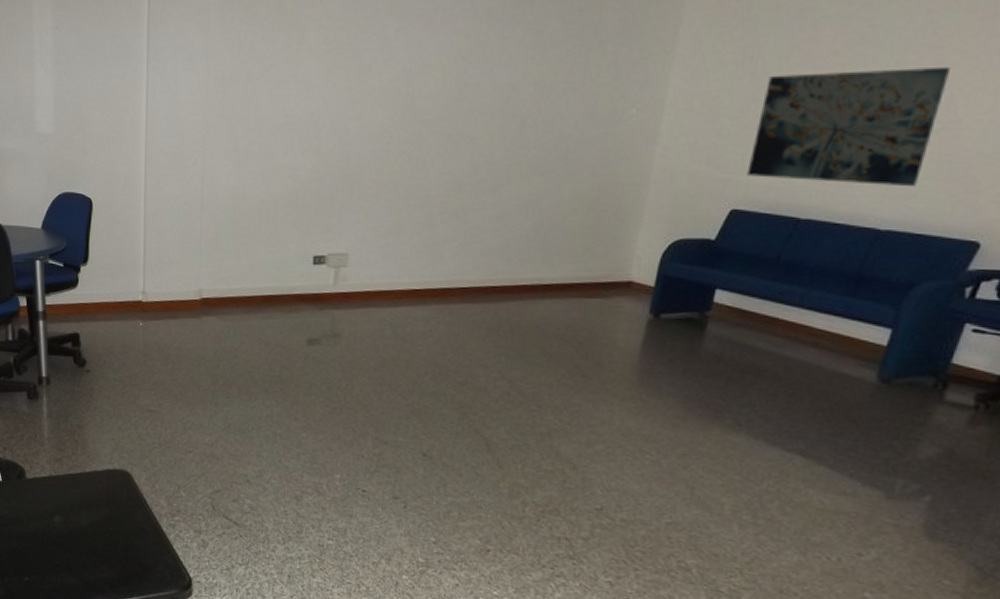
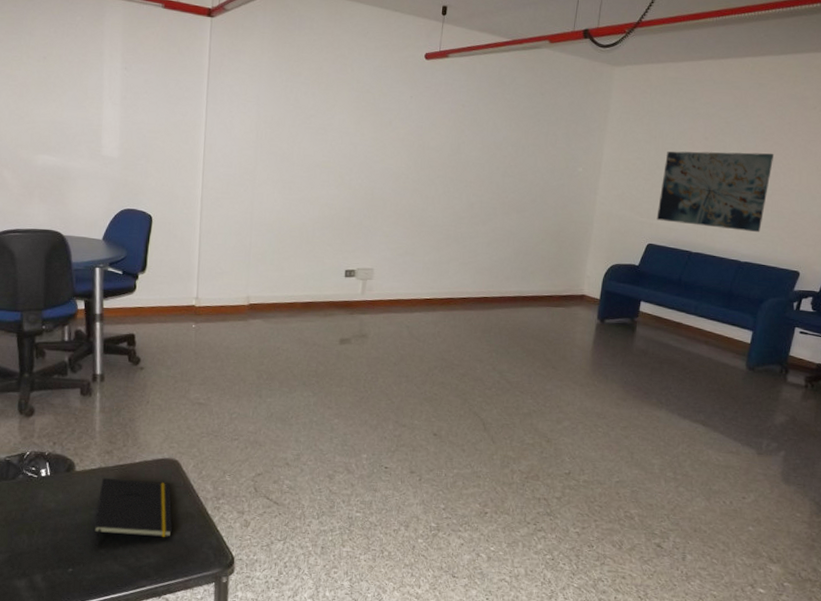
notepad: none [47,486,127,559] -> present [93,477,173,548]

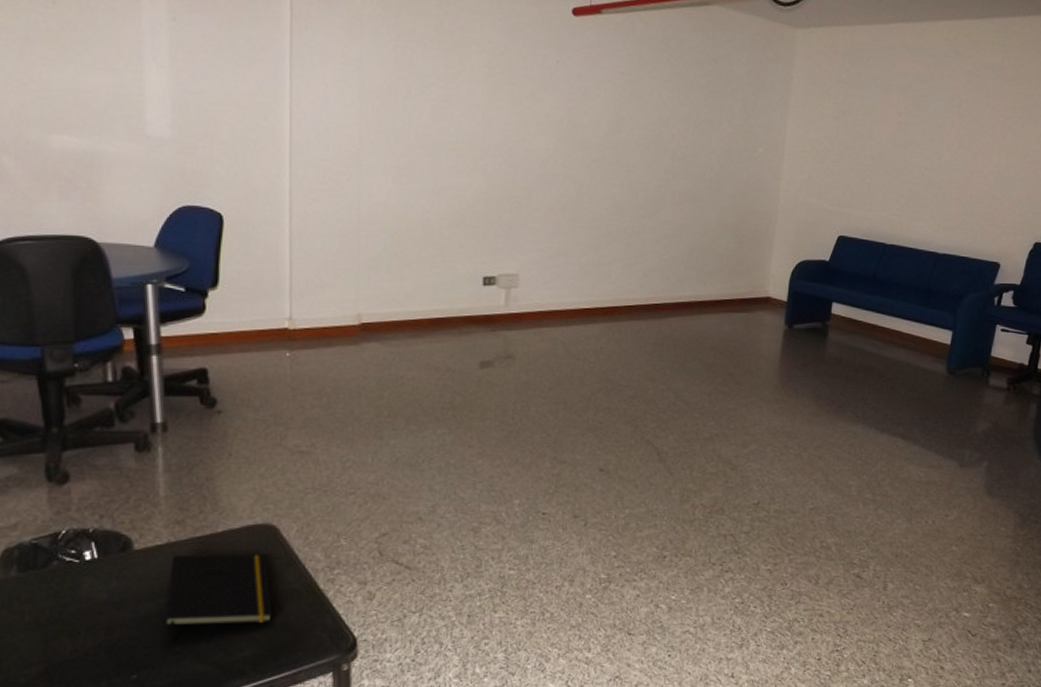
wall art: present [656,151,775,233] -> none [847,128,972,221]

